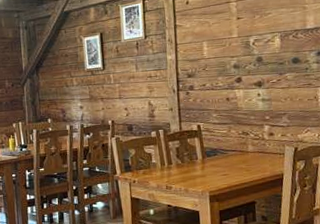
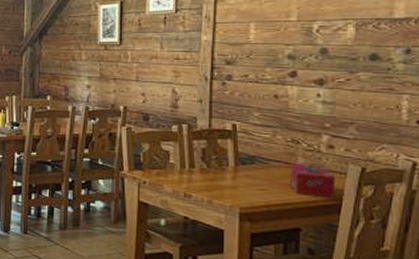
tissue box: none [243,149,278,175] -> present [291,162,335,198]

